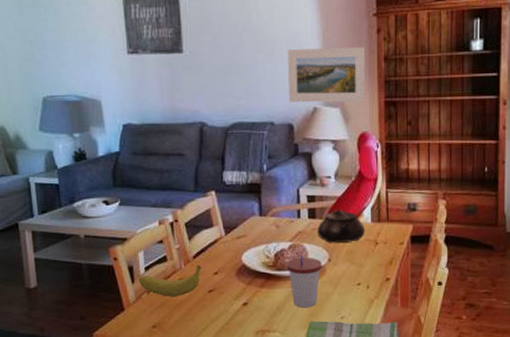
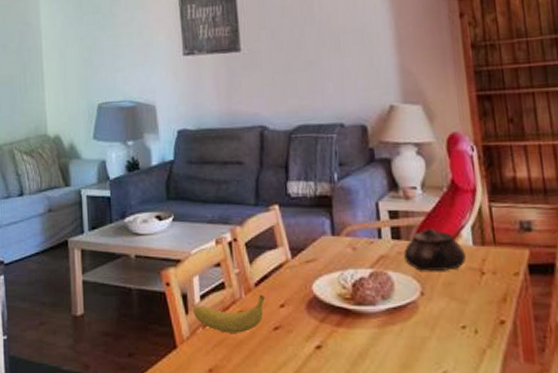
cup: present [286,254,322,308] -> none [367,285,413,357]
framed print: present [288,47,366,103] -> none [356,34,452,101]

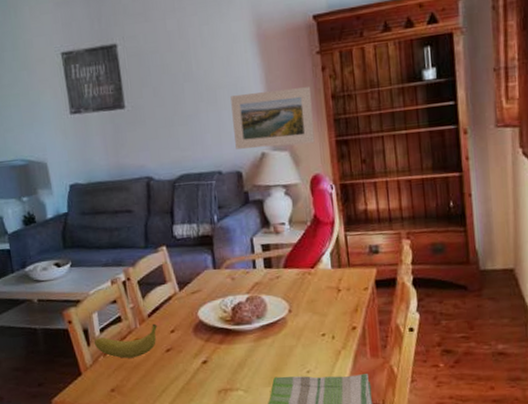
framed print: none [356,34,452,101] -> present [230,87,315,149]
teapot: present [404,228,466,271] -> none [274,257,326,293]

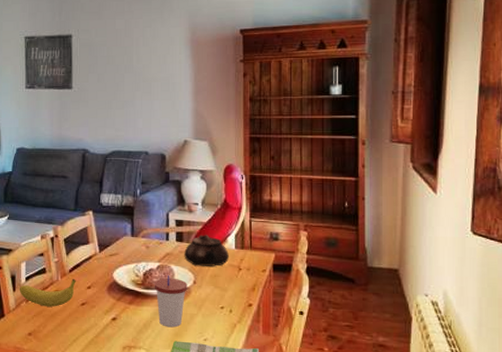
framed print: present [230,87,315,149] -> none [163,89,233,137]
cup: none [244,307,283,364] -> present [154,275,187,328]
teapot: none [274,257,326,293] -> present [184,234,229,266]

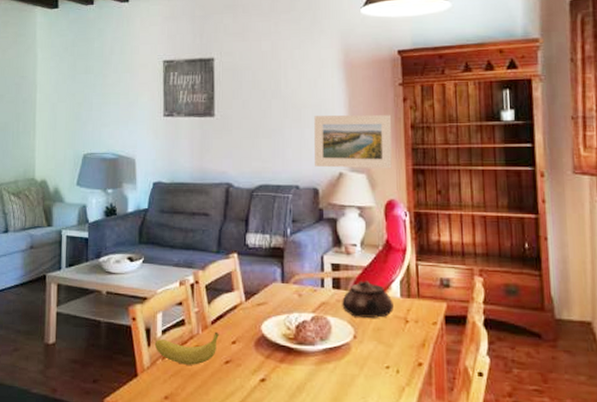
cup: present [154,275,187,328] -> none [308,328,347,391]
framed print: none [163,89,233,137] -> present [314,115,392,169]

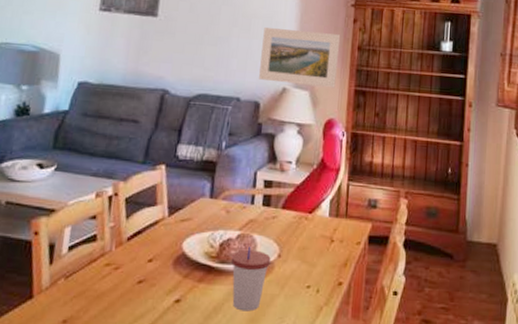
fruit: present [154,331,219,365] -> none [57,248,135,285]
cup: none [308,328,347,391] -> present [230,246,271,312]
teapot: present [342,280,394,318] -> none [270,198,321,237]

